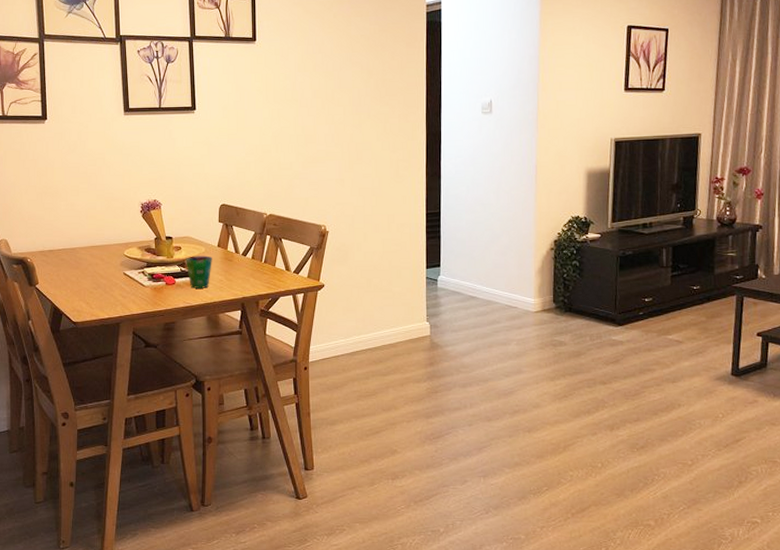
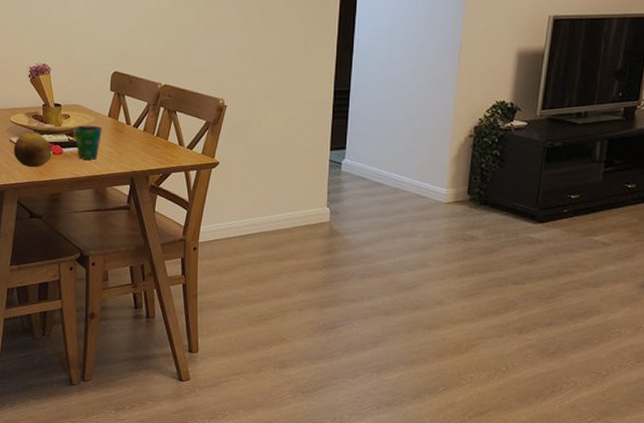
fruit: none [127,264,165,298] -> present [13,131,52,167]

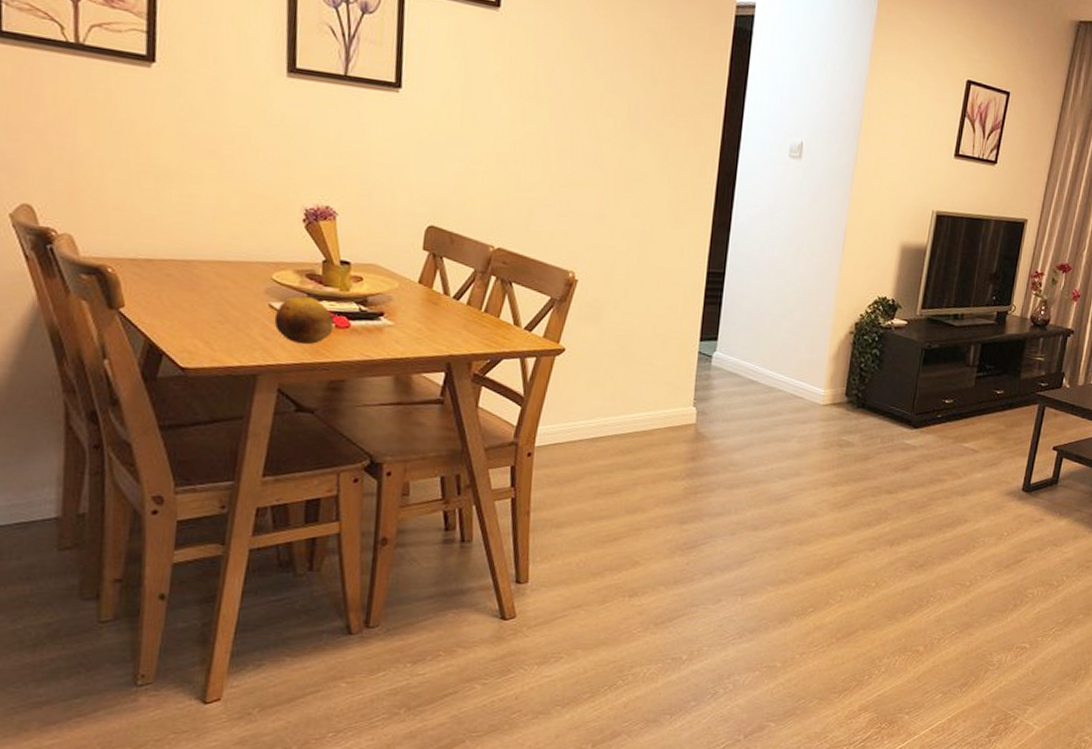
cup: present [74,125,102,160] -> none [368,291,409,338]

